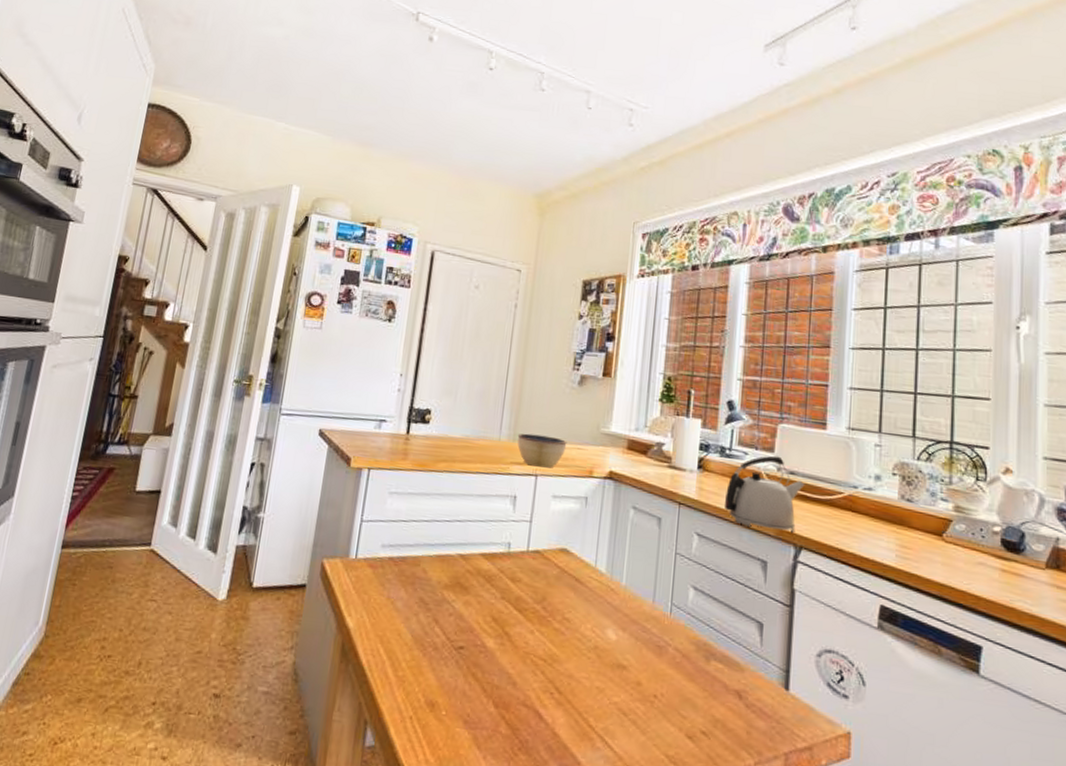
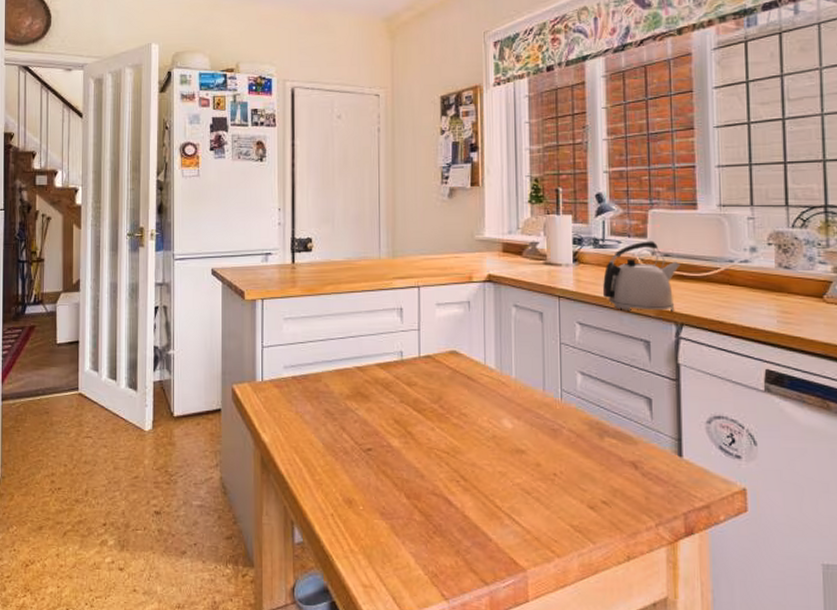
bowl: present [517,433,567,468] -> none [396,249,444,279]

